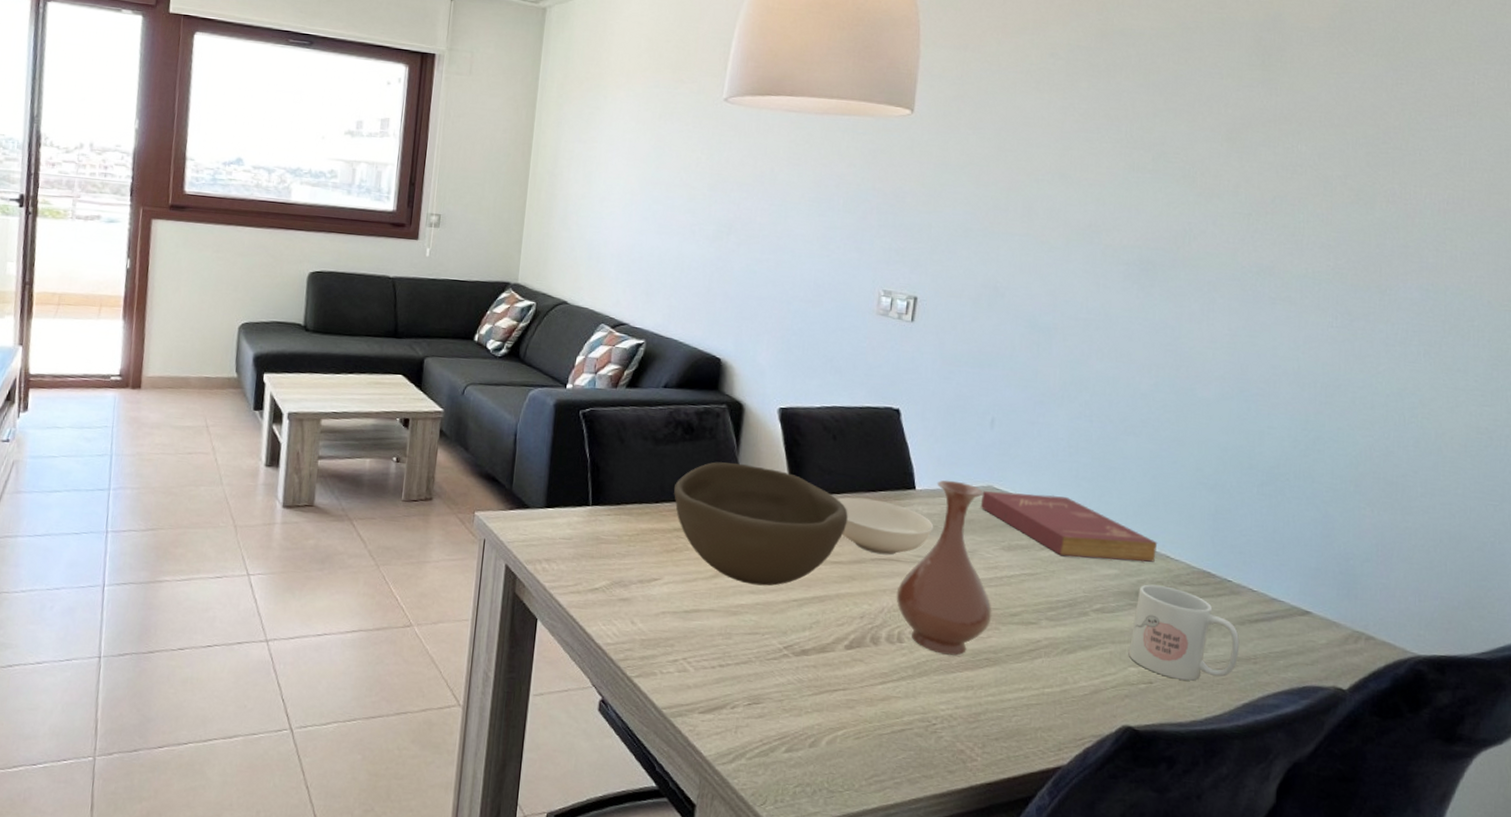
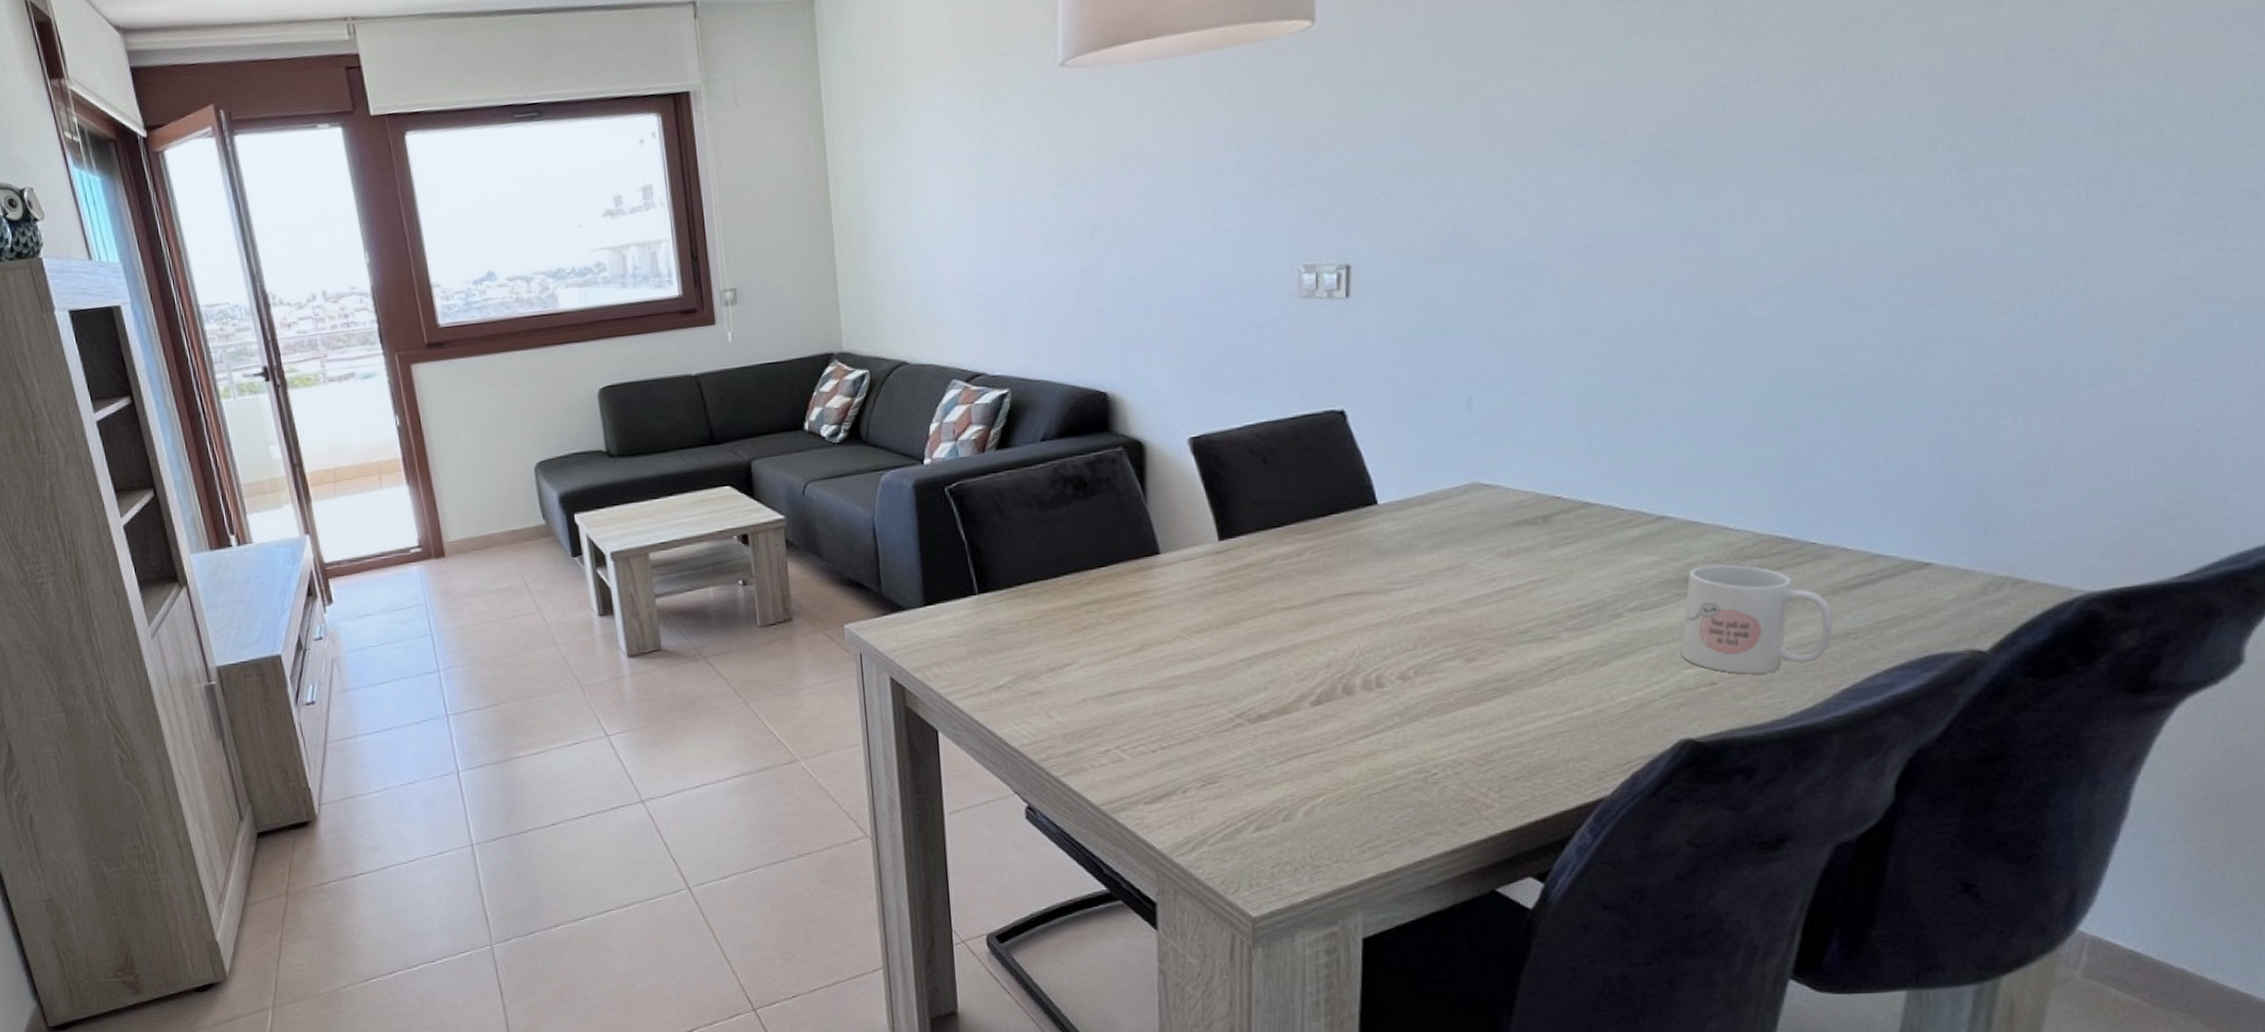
bowl: present [674,462,848,586] -> none [1074,512,1295,651]
bowl: present [837,497,934,555] -> none [1278,525,1407,590]
vase: present [896,480,992,656] -> none [1368,484,1495,693]
book: present [980,491,1158,562] -> none [1465,478,1710,552]

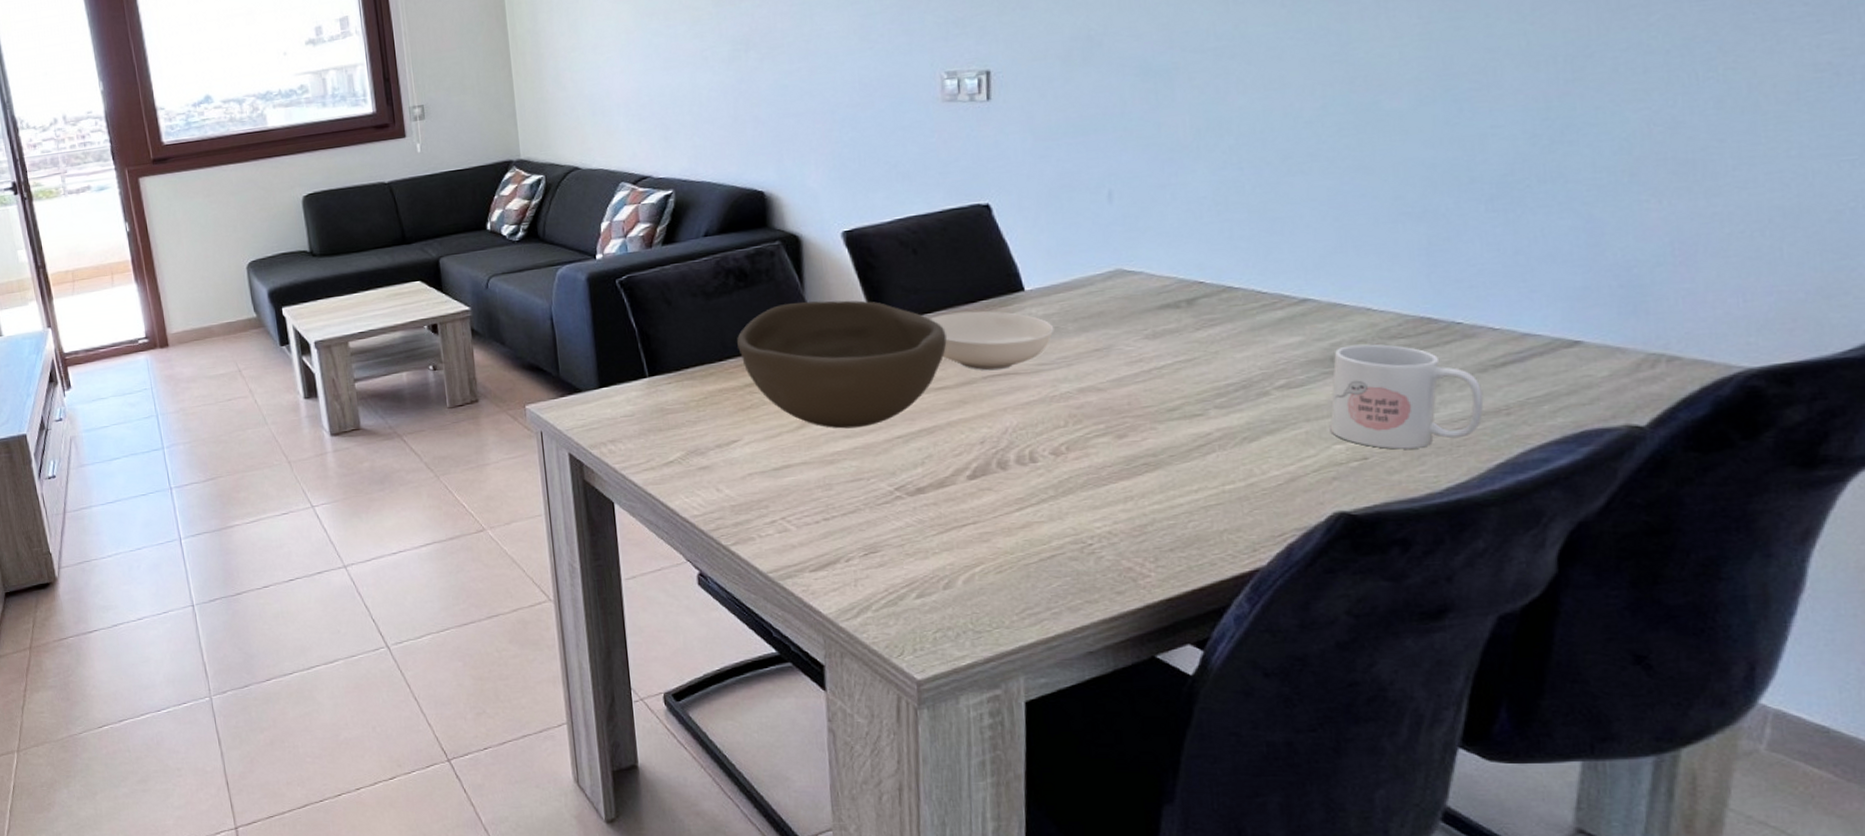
bowl: none [1074,512,1295,651] -> present [737,300,947,429]
bowl: none [1278,525,1407,590] -> present [930,311,1054,371]

